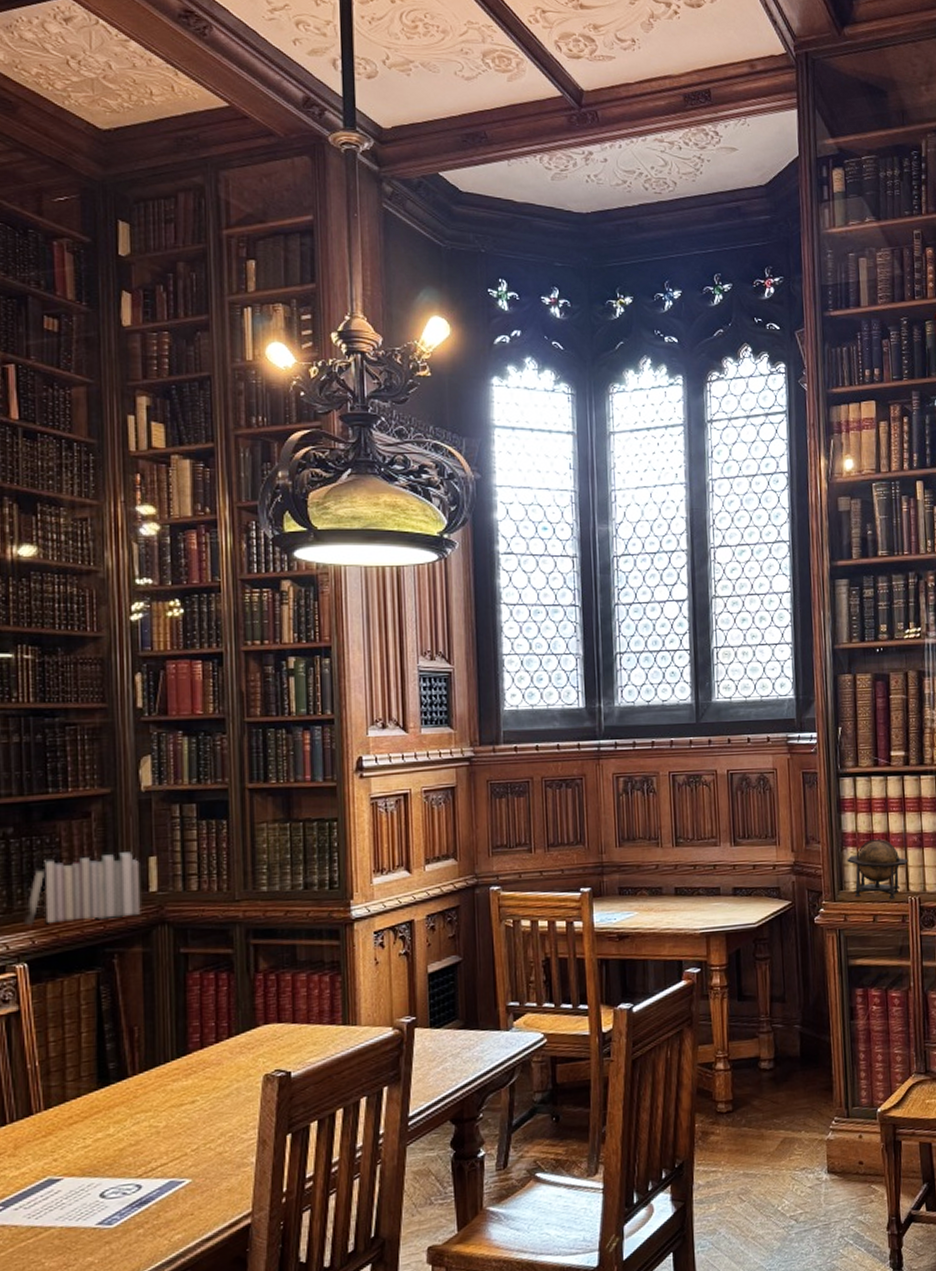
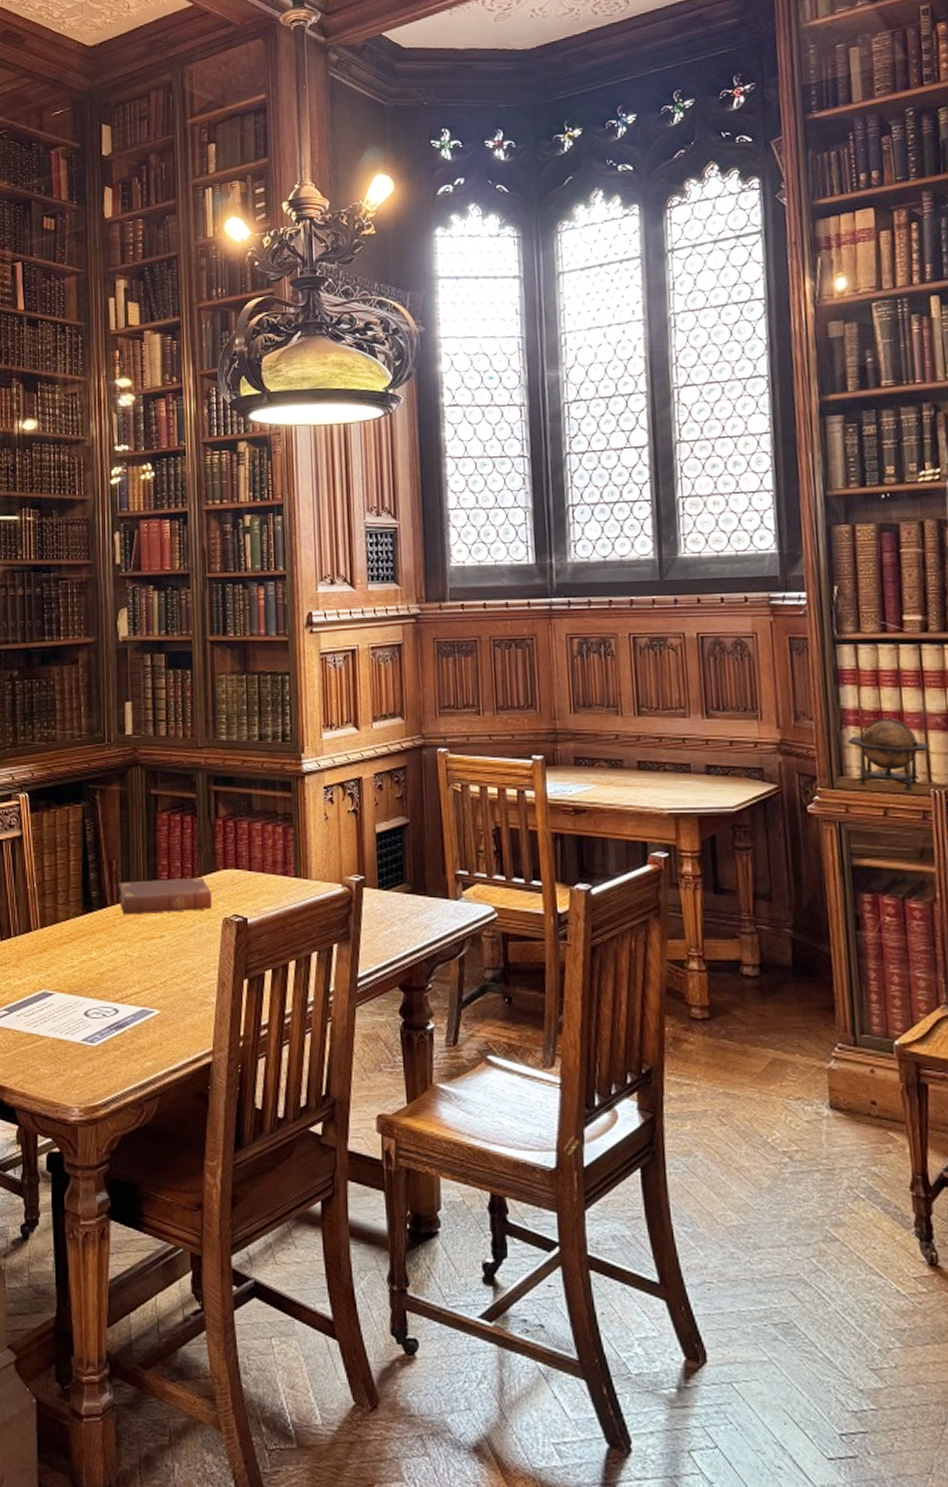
books: present [22,850,141,926] -> none [24,695,119,760]
book: none [141,1035,251,1084] -> present [119,877,212,915]

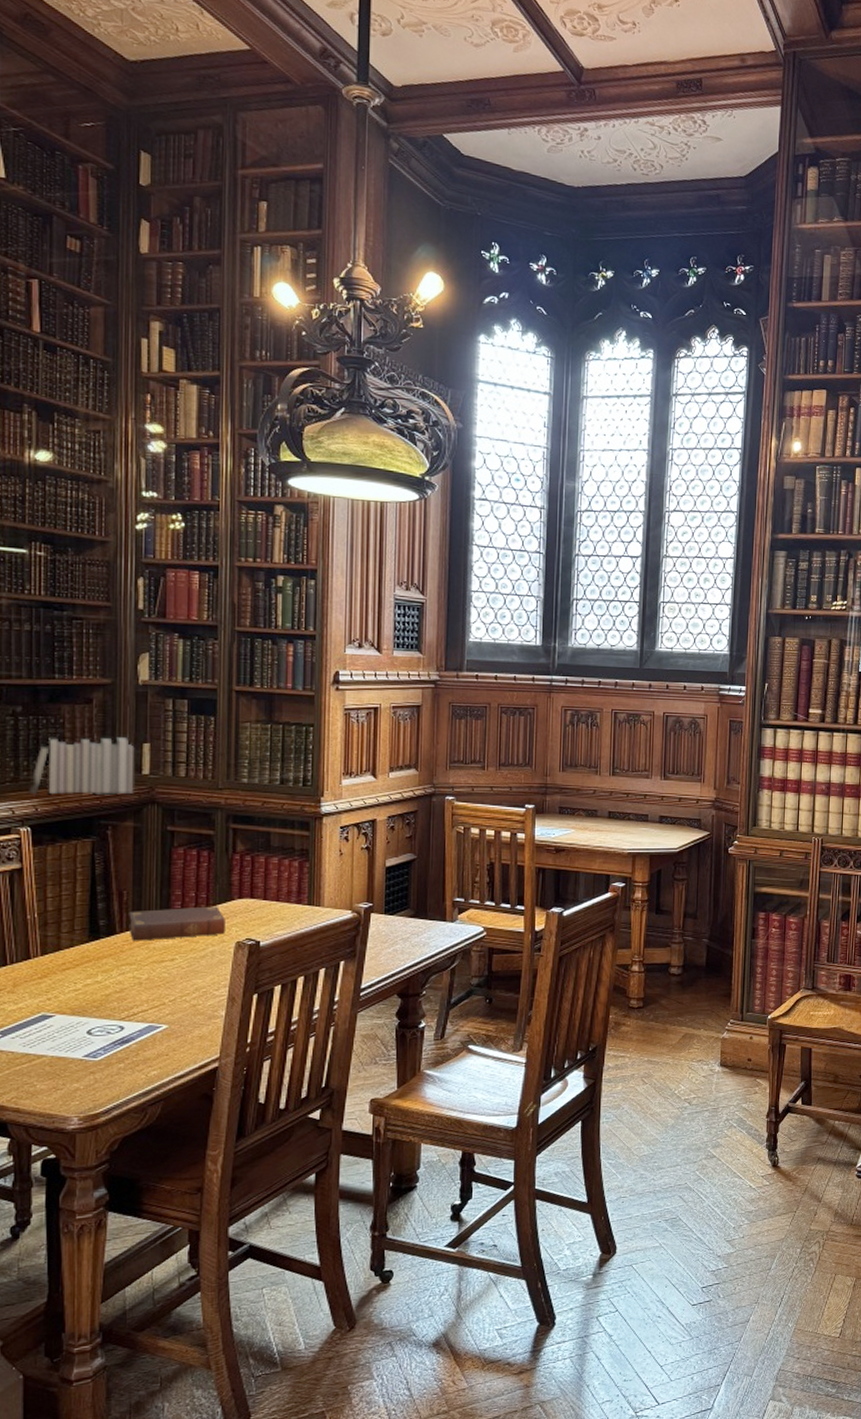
books: none [24,695,119,760] -> present [27,736,135,795]
globe: present [847,718,930,791] -> none [762,784,816,838]

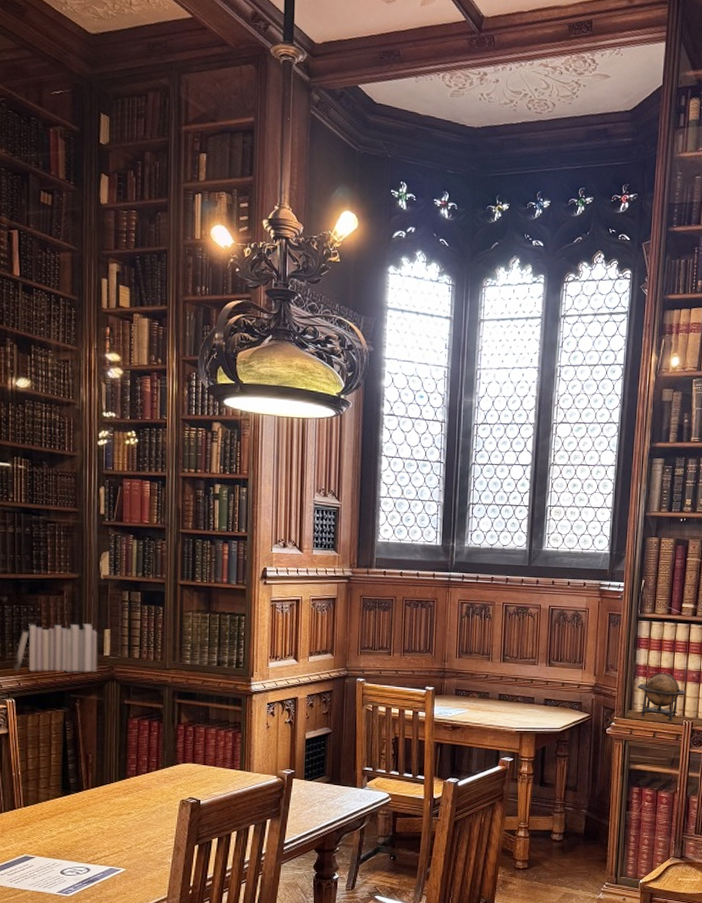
book: present [129,906,225,941] -> none [93,769,172,797]
globe: none [762,784,816,838] -> present [637,672,687,721]

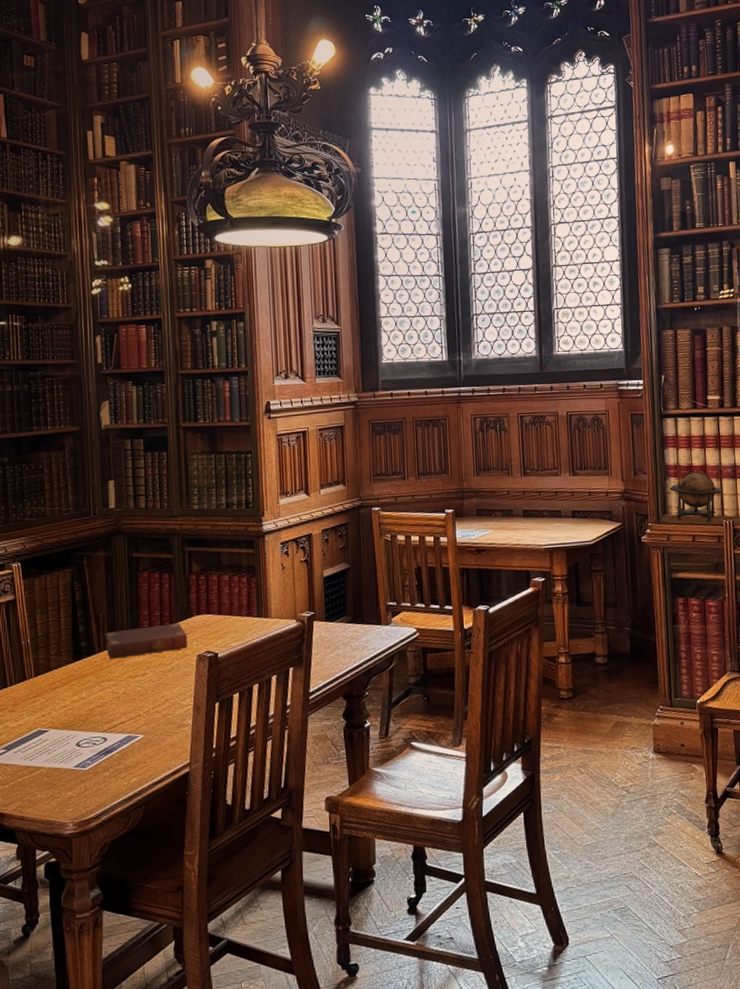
books: present [12,622,98,673] -> none [16,475,103,534]
book: none [93,769,172,797] -> present [105,623,187,659]

